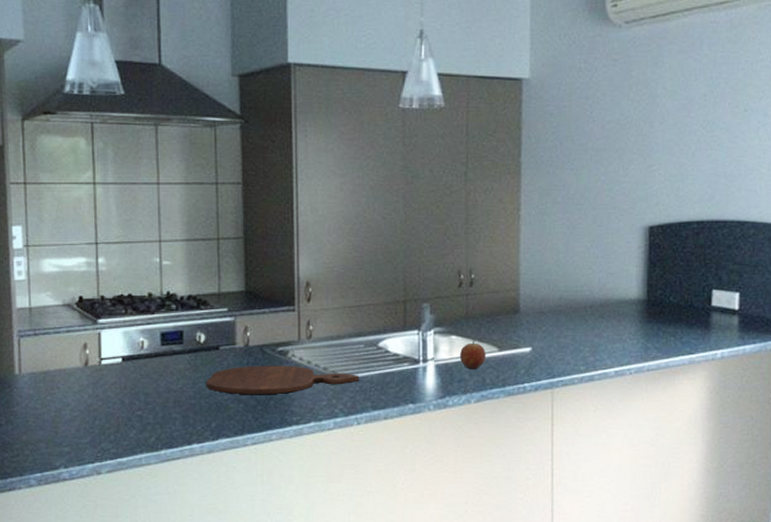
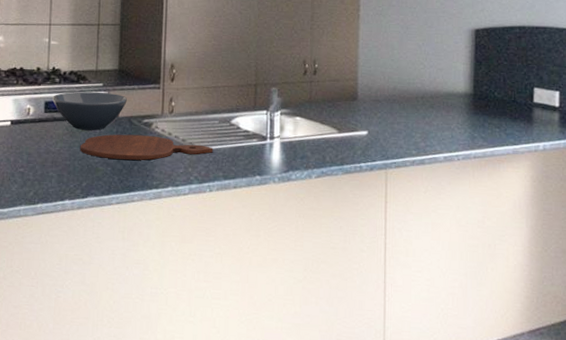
bowl: none [170,318,258,363] -> present [52,91,128,131]
fruit: present [460,340,486,370] -> none [303,122,327,148]

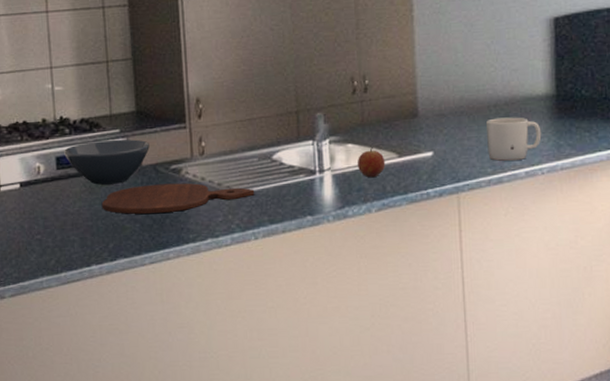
fruit: none [303,122,327,148] -> present [358,147,386,178]
mug: none [414,108,460,147] -> present [486,117,542,162]

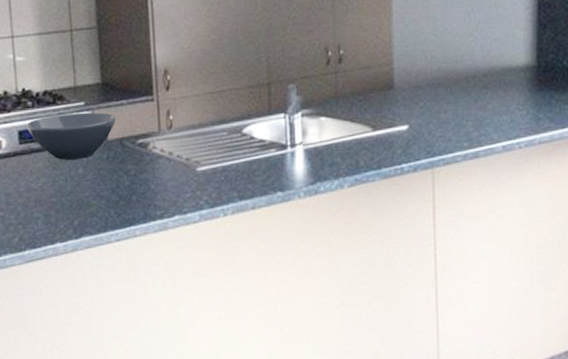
cutting board: present [101,183,255,214] -> none [66,157,224,190]
fruit: present [358,147,386,178] -> none [331,120,359,153]
mug: present [486,117,542,162] -> none [464,89,520,136]

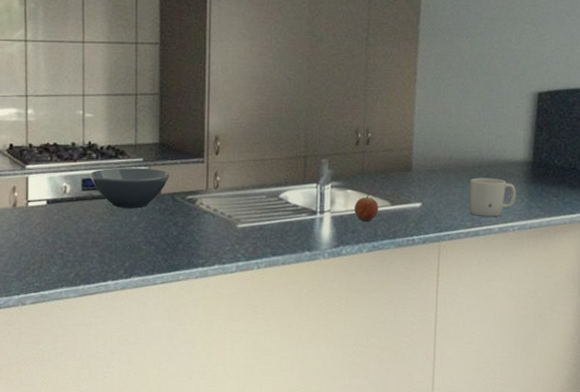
fruit: none [331,120,359,153] -> present [354,194,379,222]
mug: none [464,89,520,136] -> present [468,178,517,218]

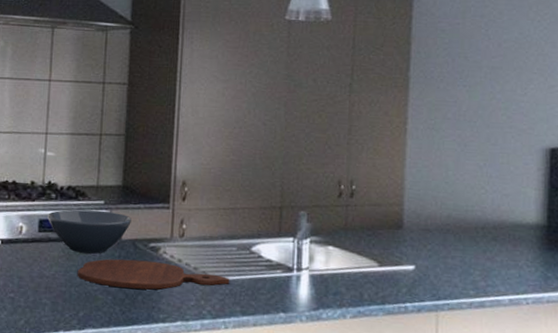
cutting board: none [121,211,261,238] -> present [77,259,230,290]
fruit: present [354,194,379,222] -> none [337,252,365,284]
mug: present [468,178,517,218] -> none [471,240,529,287]

